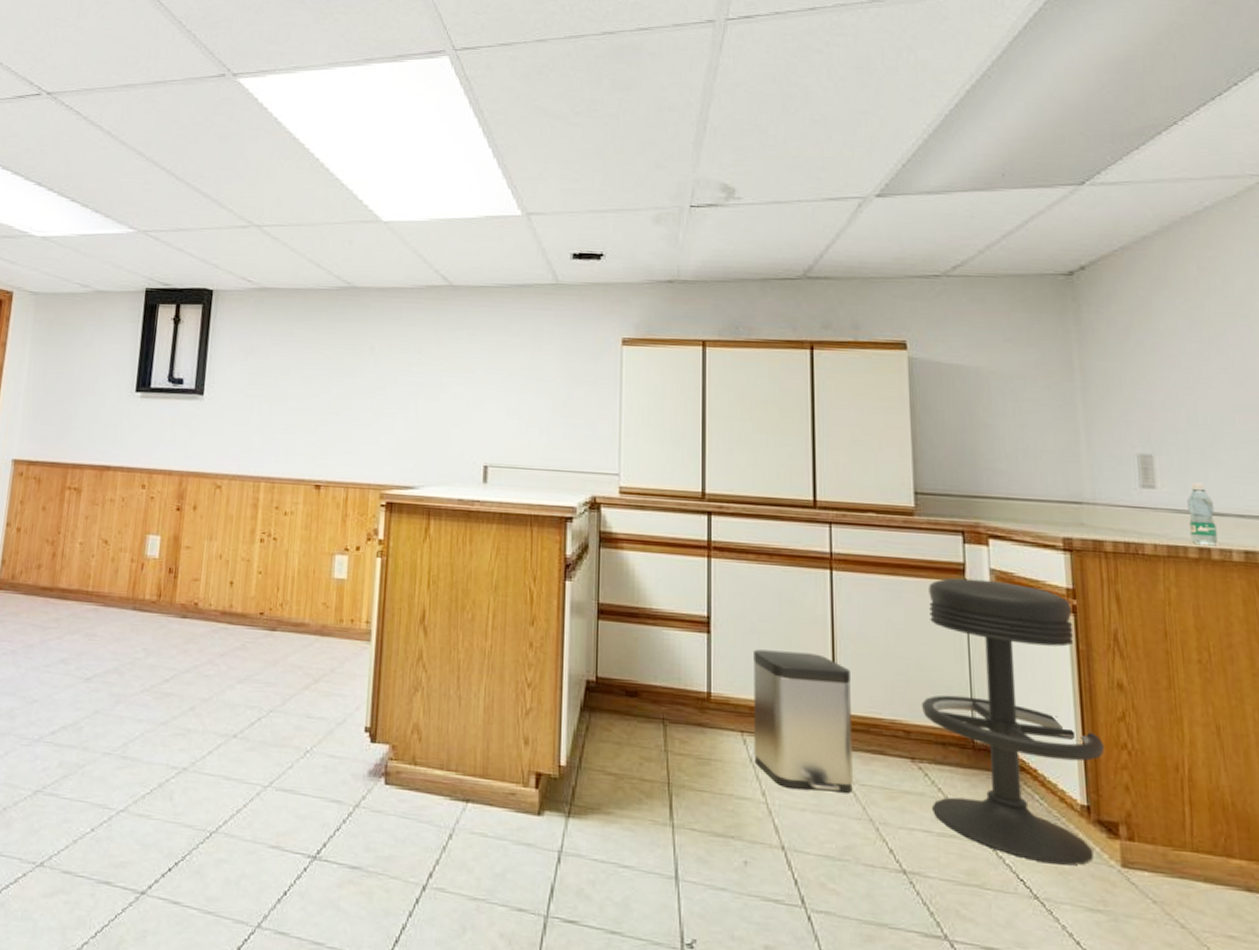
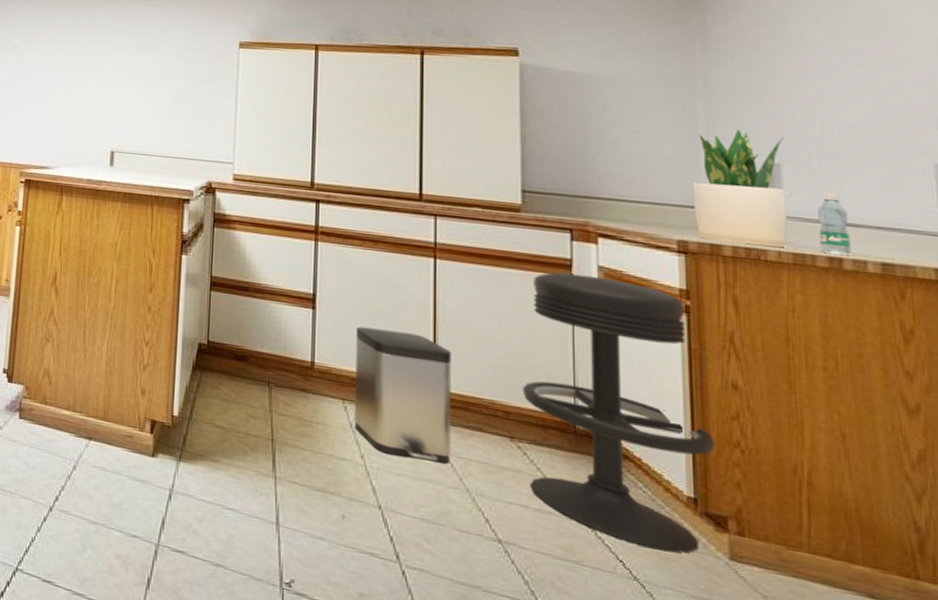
planter: none [1074,420,1161,541] -> present [692,129,787,248]

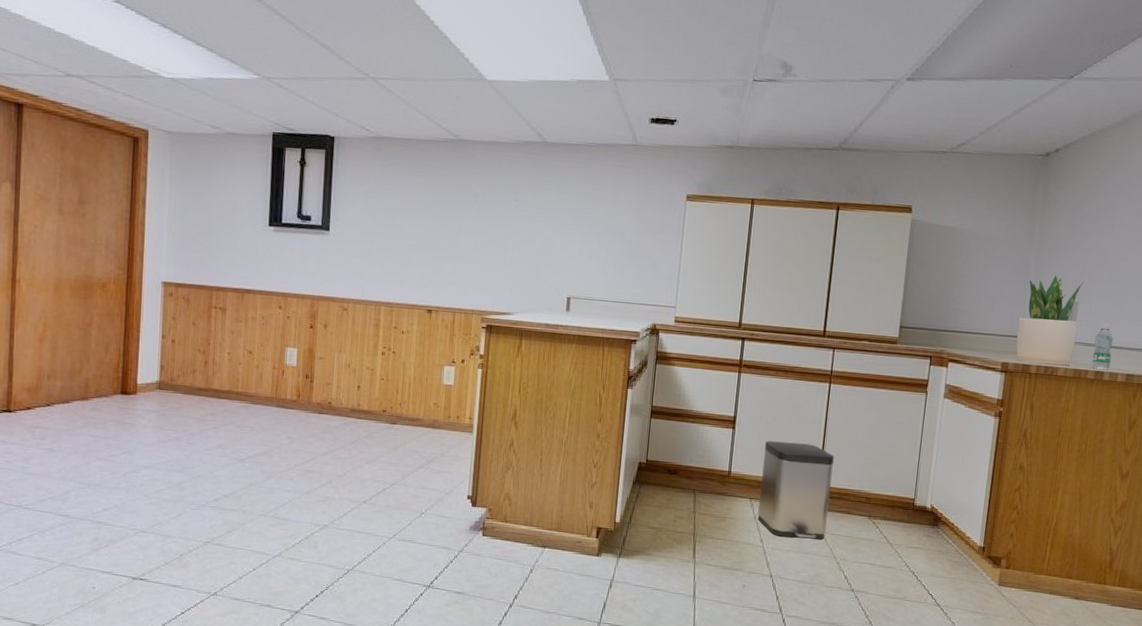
bar stool: present [522,272,716,553] -> none [878,390,1003,585]

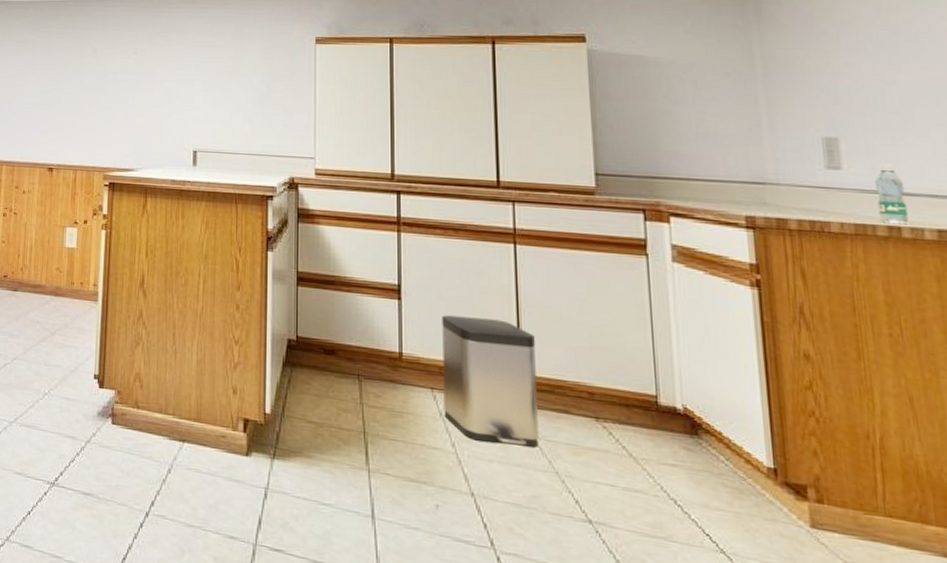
planter: present [1016,275,1084,366] -> none [756,105,848,220]

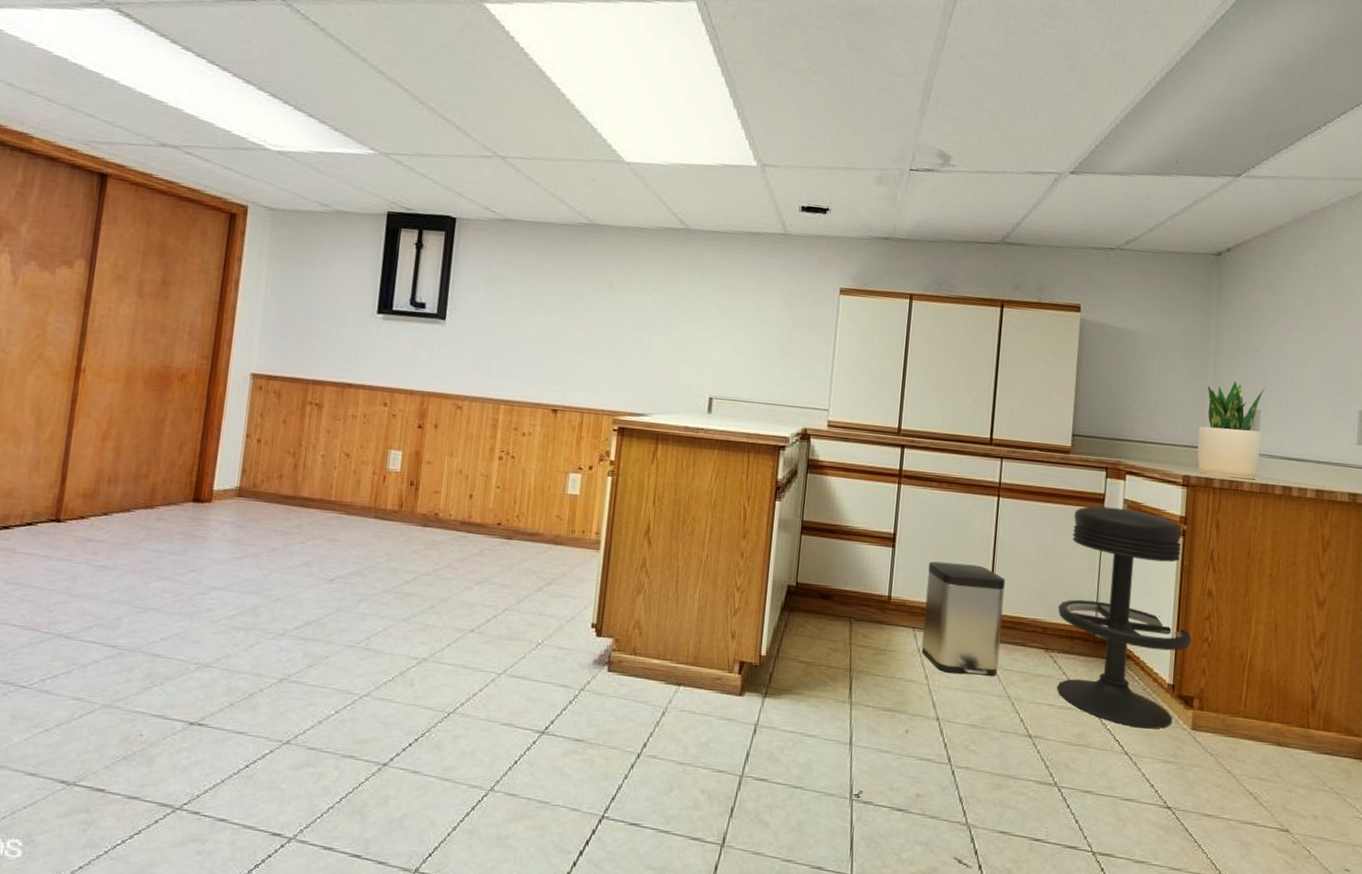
bar stool: none [604,252,792,524] -> present [1057,505,1192,729]
planter: none [756,105,848,220] -> present [1197,381,1265,480]
bottle: present [875,164,909,225] -> none [1278,434,1300,485]

